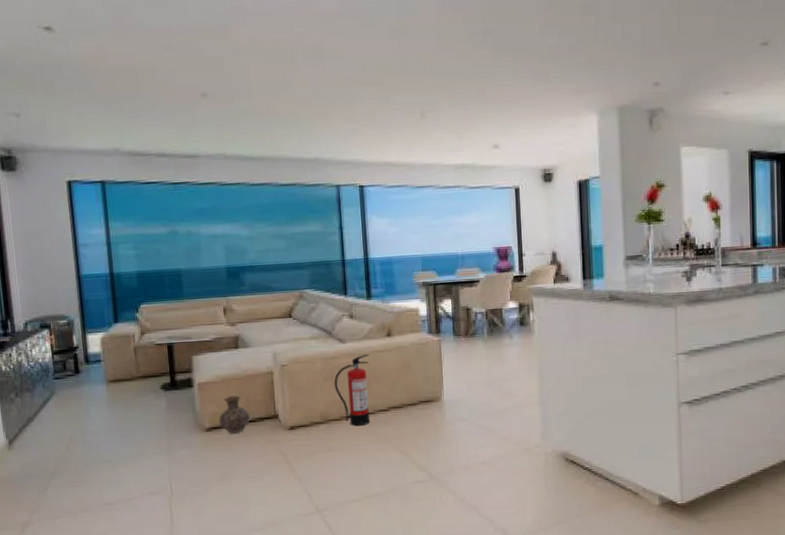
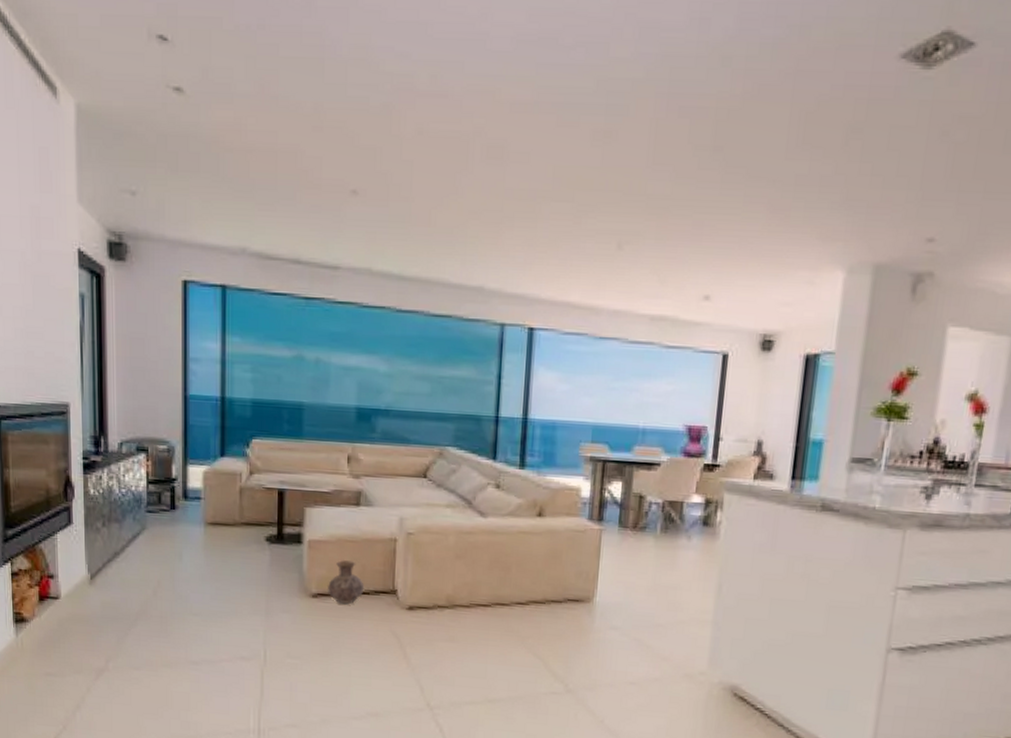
fire extinguisher: present [334,353,370,427] -> none [466,533,513,618]

